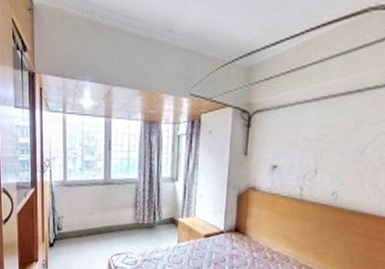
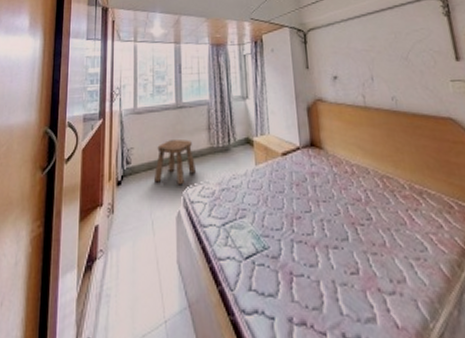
stool: none [83,213,121,253] -> present [155,139,196,185]

